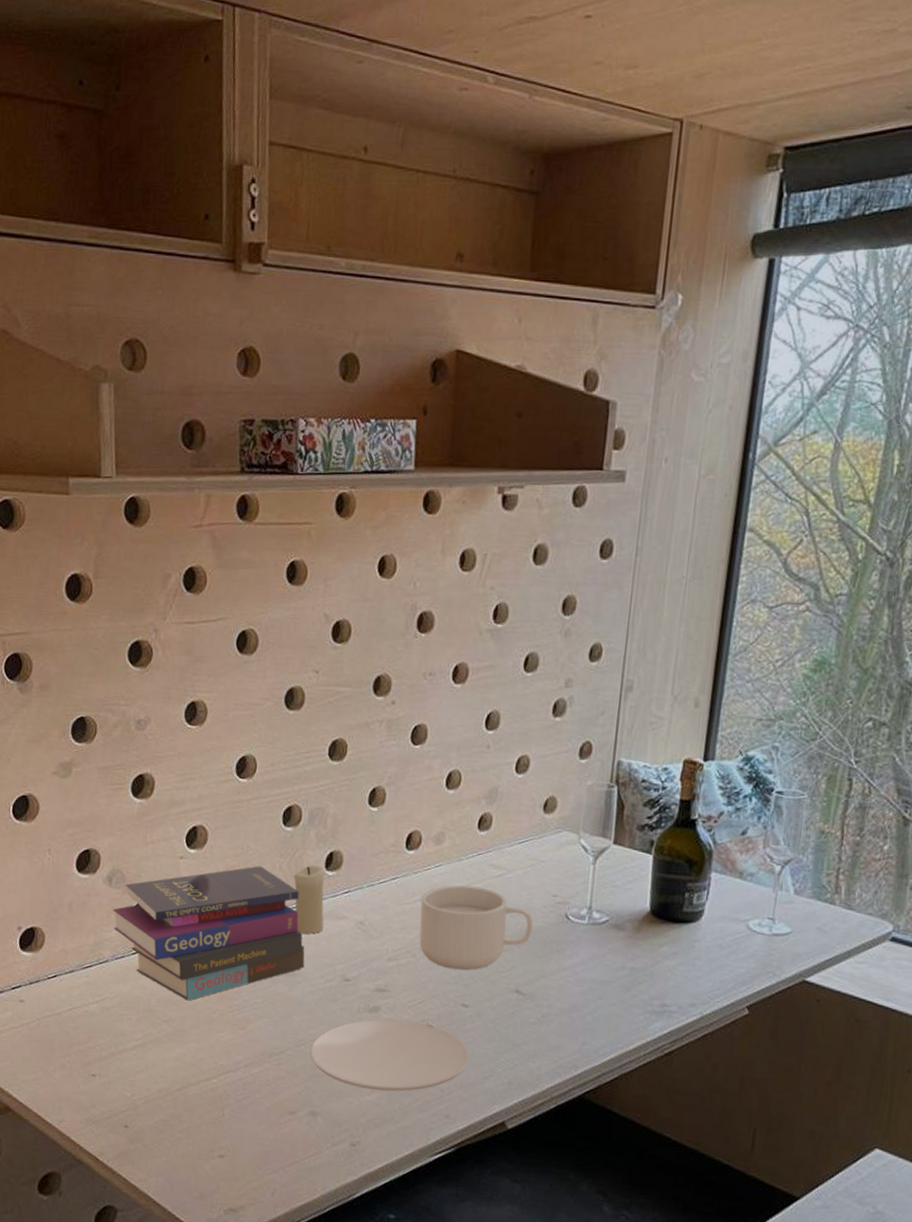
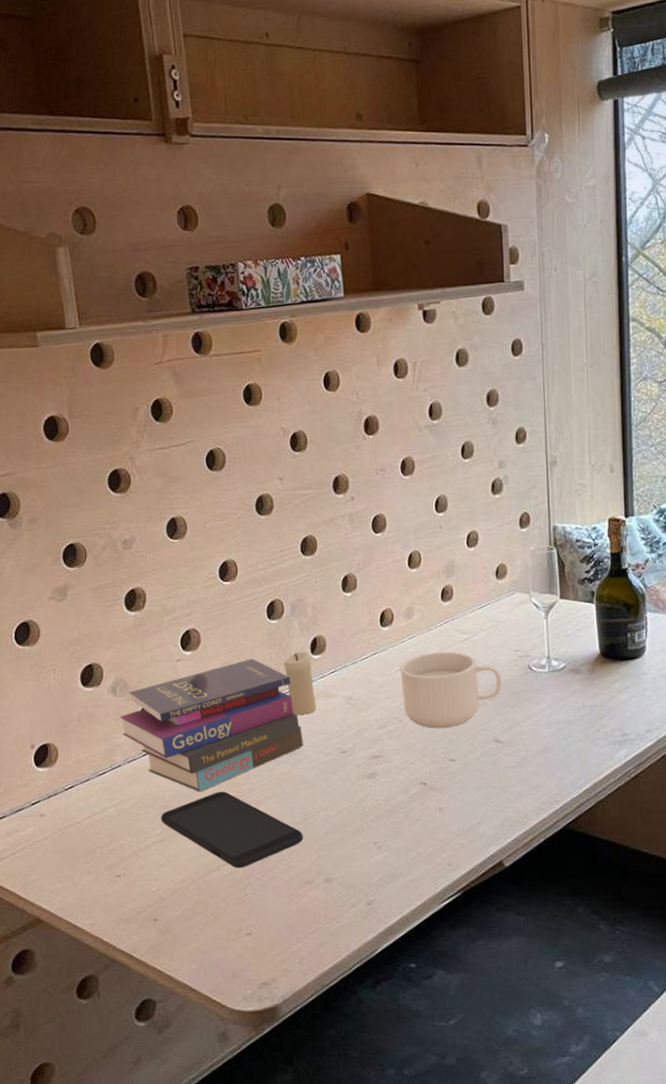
mobile phone: none [143,1003,292,1087] -> present [161,792,303,869]
plate: present [310,1019,470,1092] -> none [319,781,463,849]

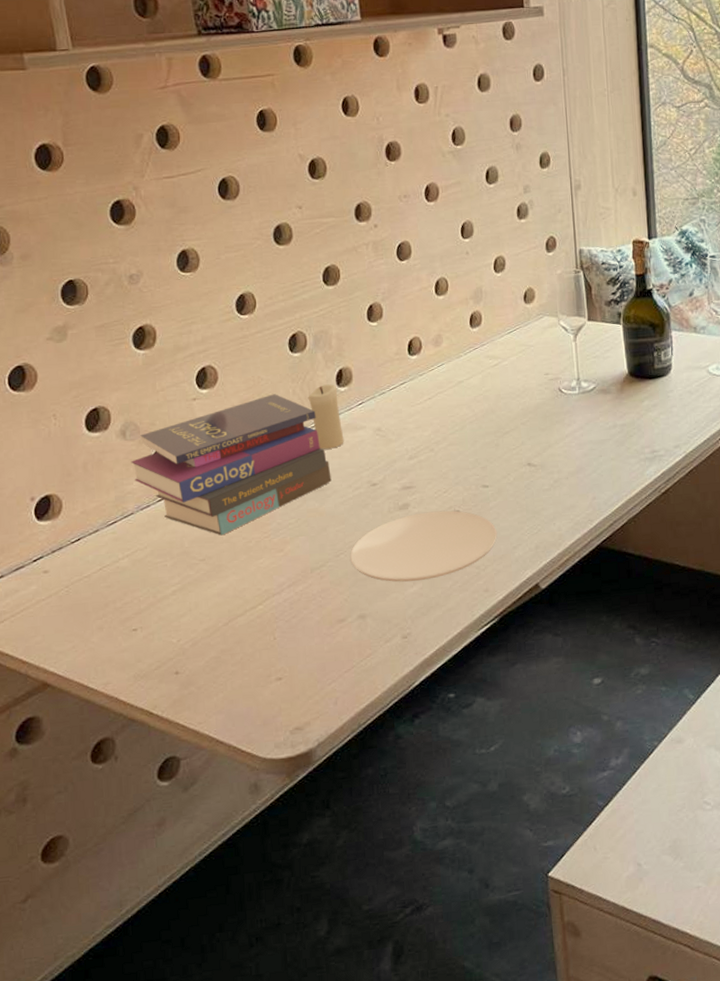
mobile phone: present [161,792,303,869] -> none [179,533,334,612]
plate: none [319,781,463,849] -> present [350,510,497,582]
cup: present [400,651,502,729] -> none [430,377,533,456]

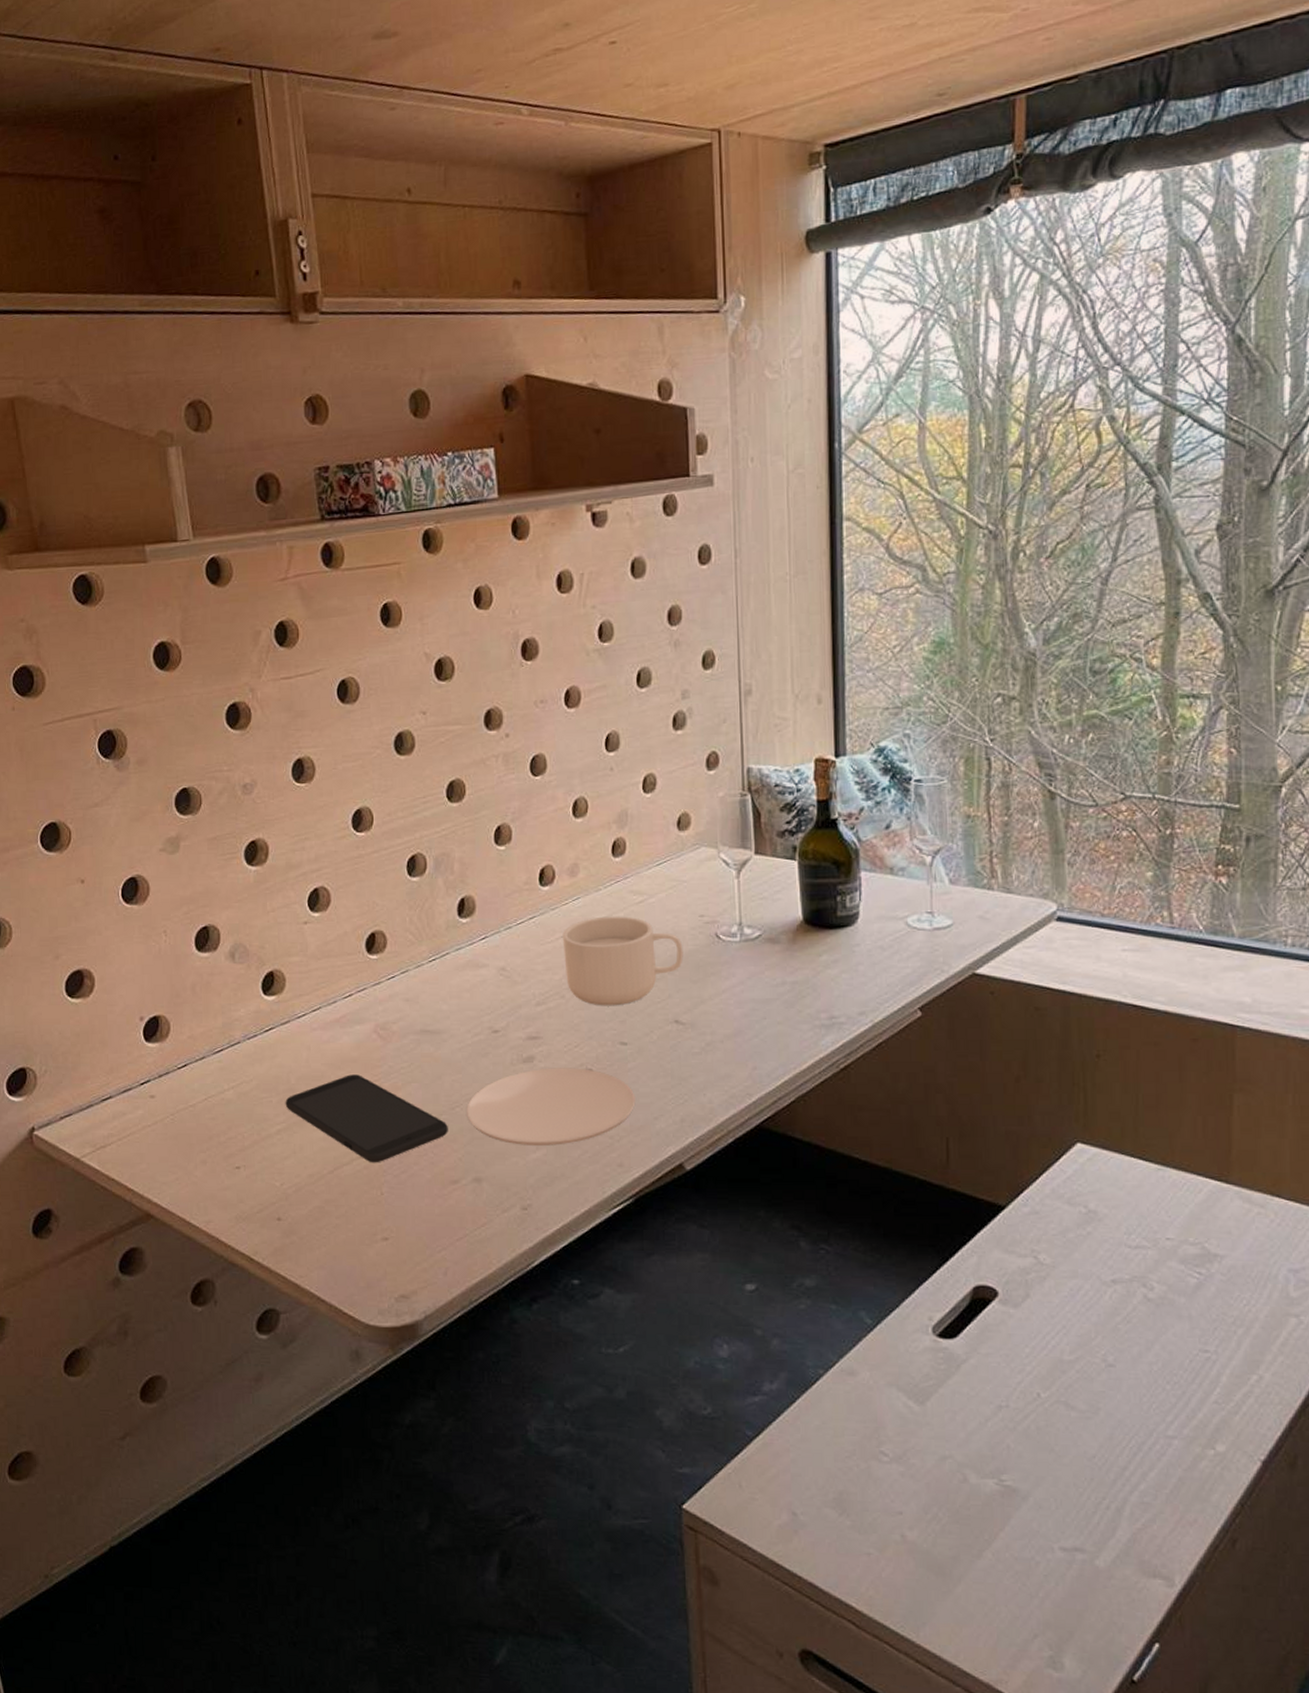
books: present [131,394,332,536] -> none [239,922,449,1074]
mobile phone: none [179,533,334,612] -> present [285,1074,448,1163]
candle: present [308,384,344,450] -> none [426,914,464,987]
cup: none [430,377,533,456] -> present [562,916,683,1006]

